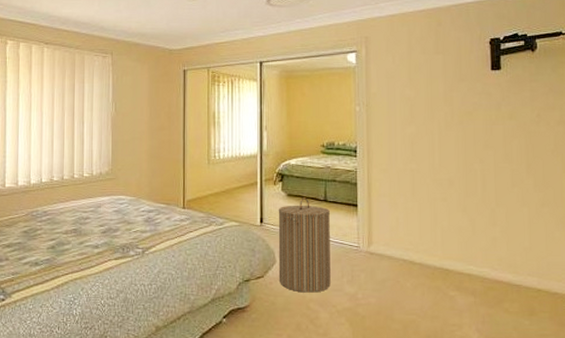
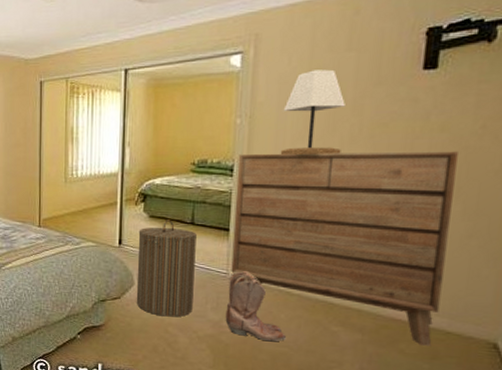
dresser: none [360,135,530,304] -> present [231,151,460,346]
boots: none [360,244,414,311] -> present [225,271,287,342]
lamp: none [392,68,440,137] -> present [280,69,345,154]

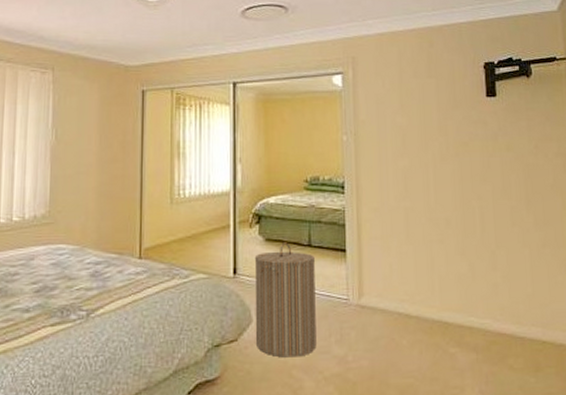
boots: present [225,271,287,342] -> none [350,295,411,374]
dresser: present [231,151,460,346] -> none [347,168,533,359]
lamp: present [280,69,345,154] -> none [383,93,435,171]

